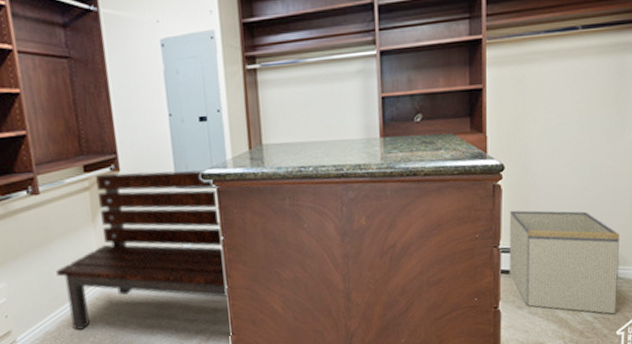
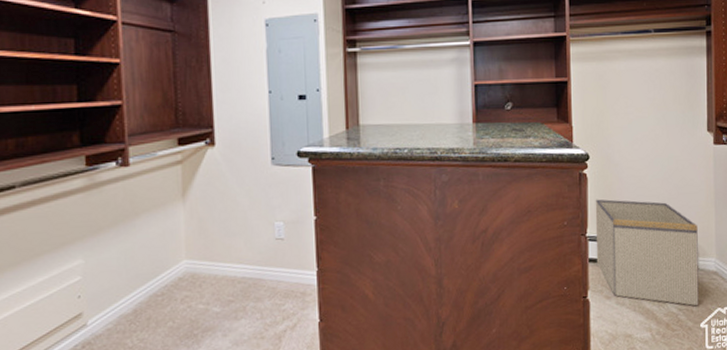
bench: present [56,170,230,330] -> none [139,146,320,313]

